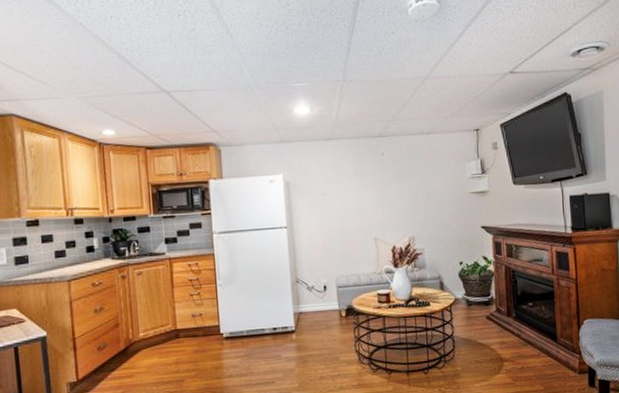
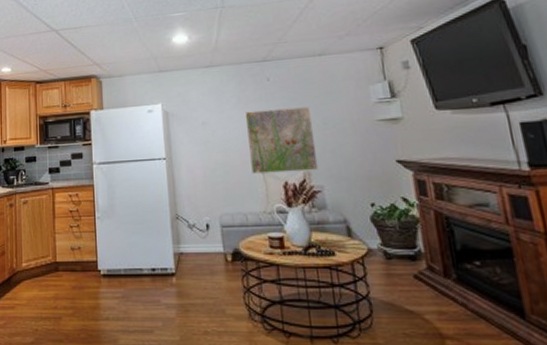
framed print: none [361,180,421,240] -> present [244,107,319,174]

